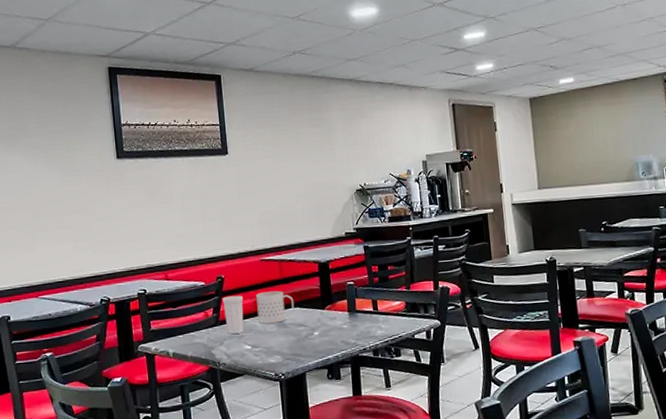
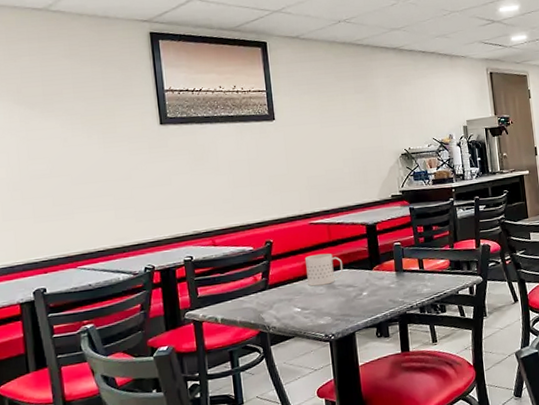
cup: present [222,295,244,334] -> none [271,259,294,298]

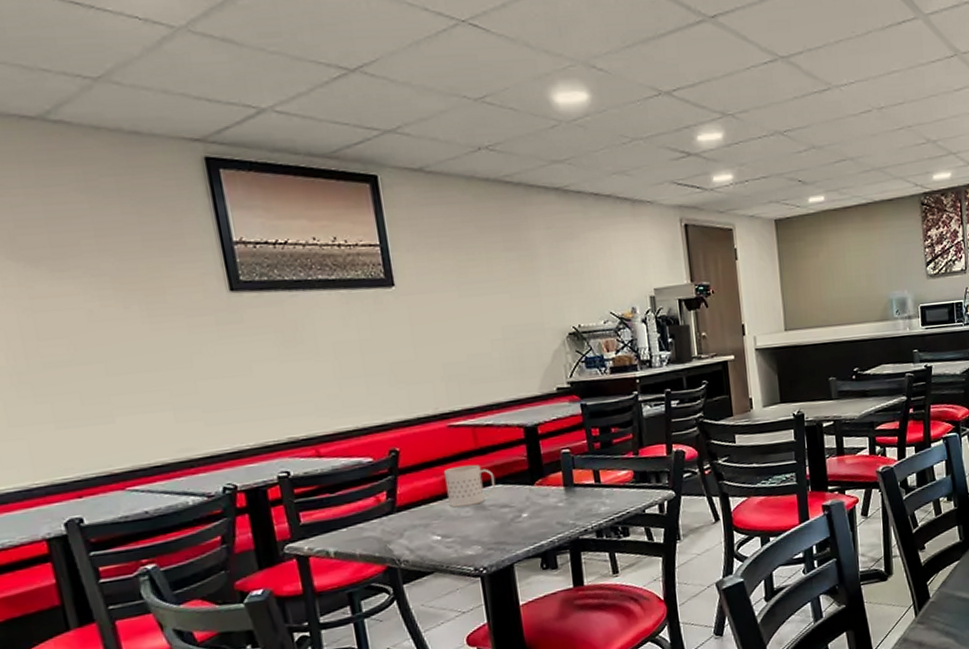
coffee maker: none [475,146,497,178] -> present [666,323,693,365]

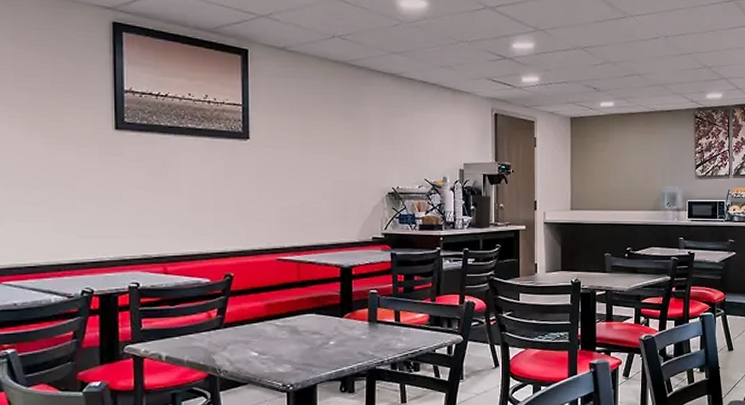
mug: present [443,464,496,508] -> none [267,294,310,330]

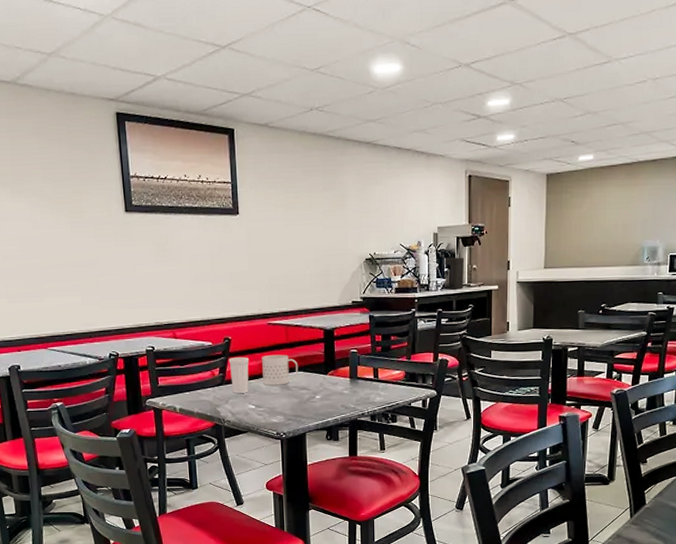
cup: none [229,296,254,339] -> present [229,356,249,393]
mug: none [267,294,310,330] -> present [261,354,299,386]

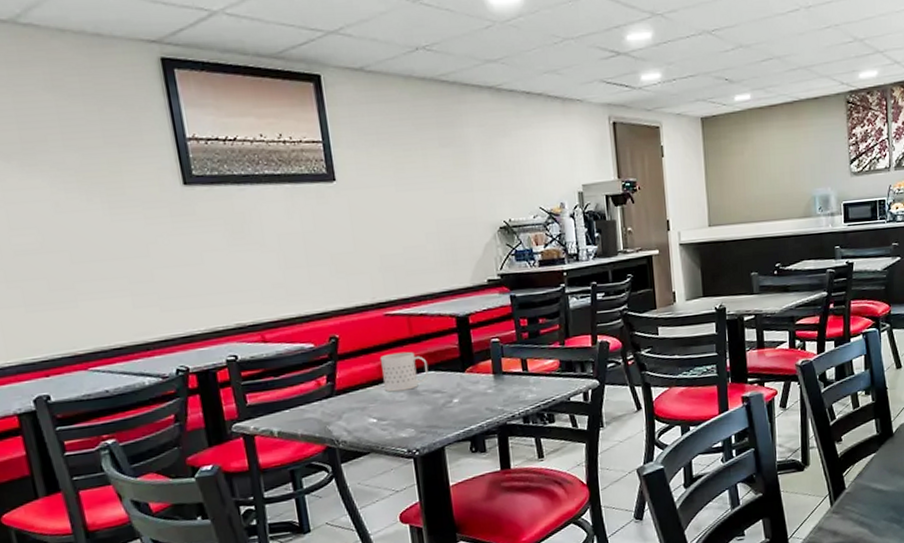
cup: present [229,356,249,393] -> none [338,358,367,406]

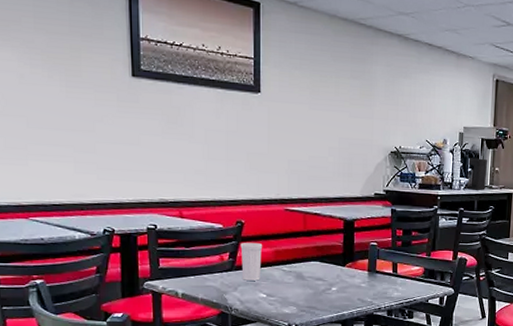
cup: none [338,358,367,406] -> present [240,242,263,281]
mug: present [379,351,429,392] -> none [275,242,315,275]

